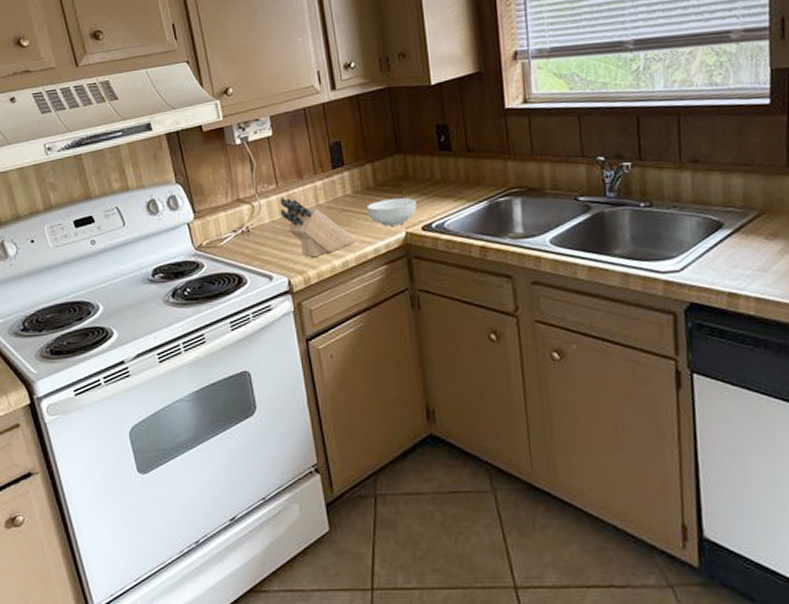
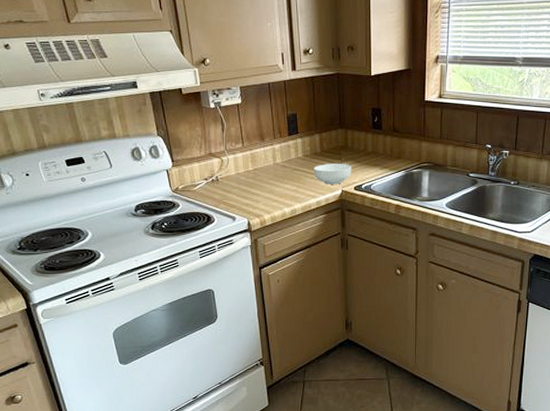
knife block: present [280,198,356,258] -> none [244,155,303,205]

